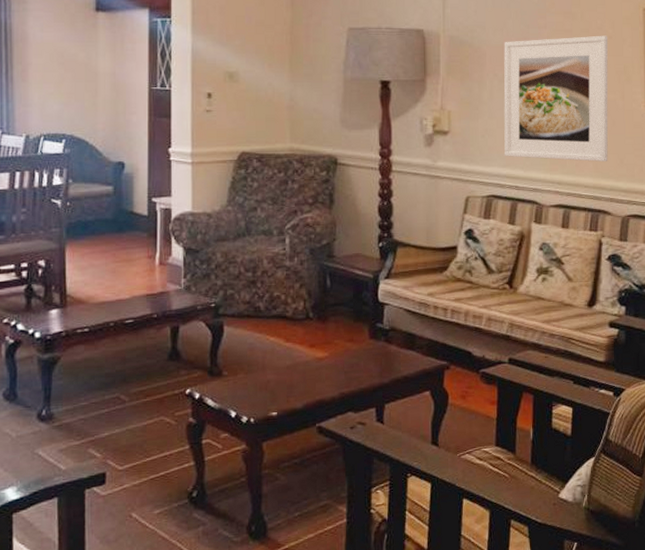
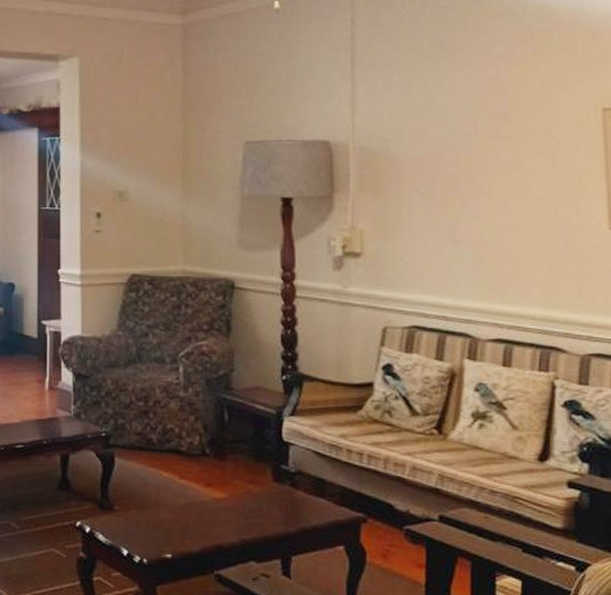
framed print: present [504,35,608,162] -> none [425,141,561,289]

